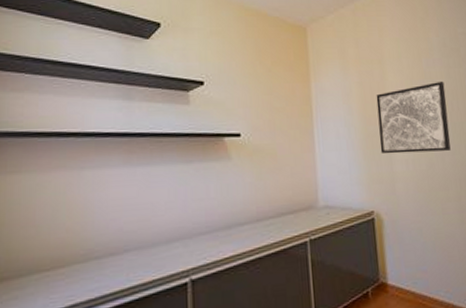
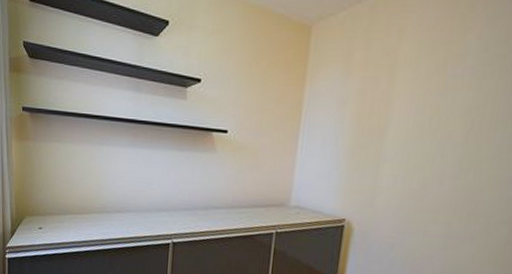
wall art: present [376,81,451,154] -> none [367,94,470,173]

